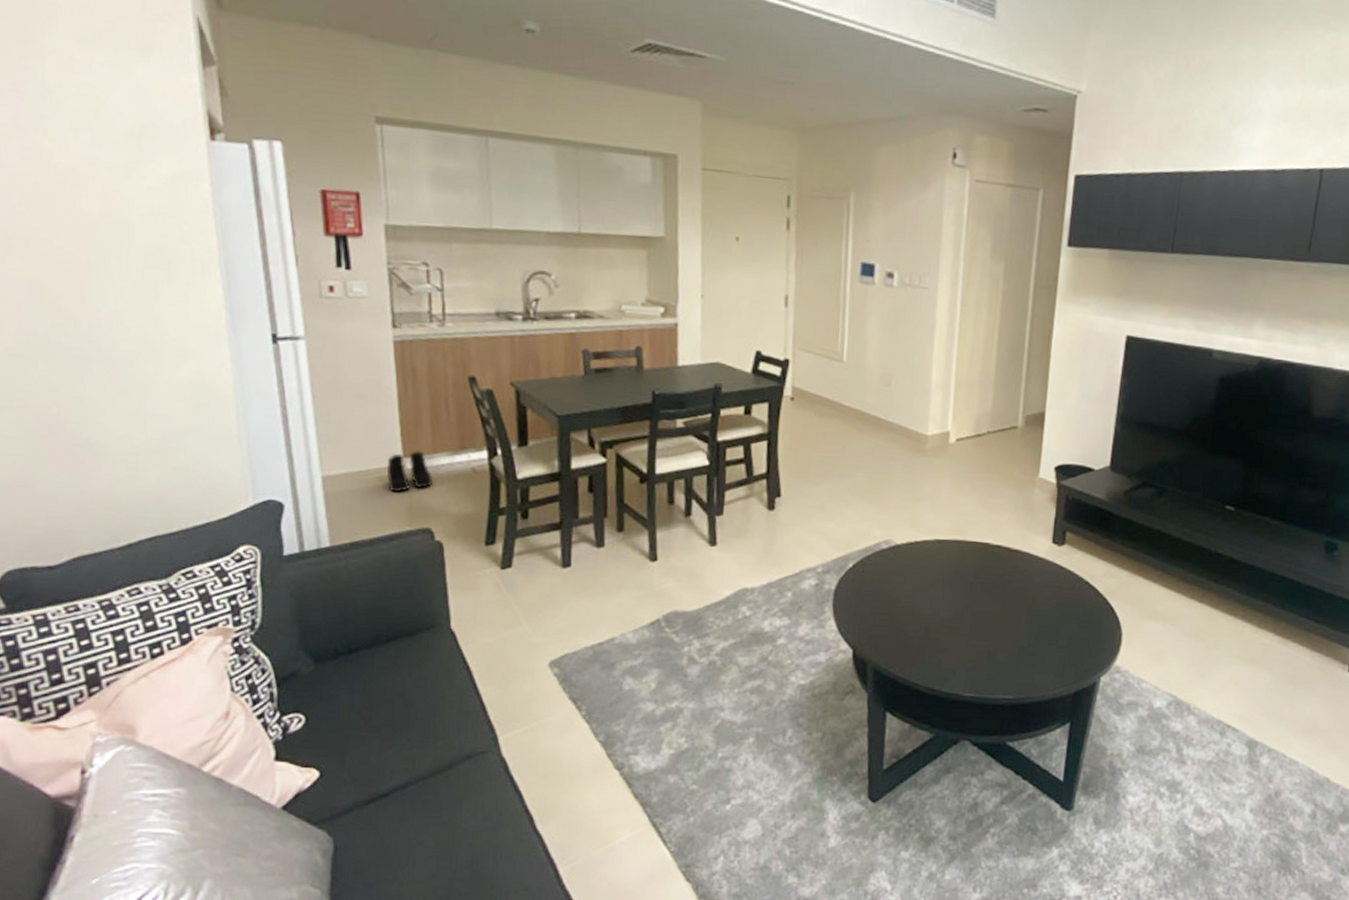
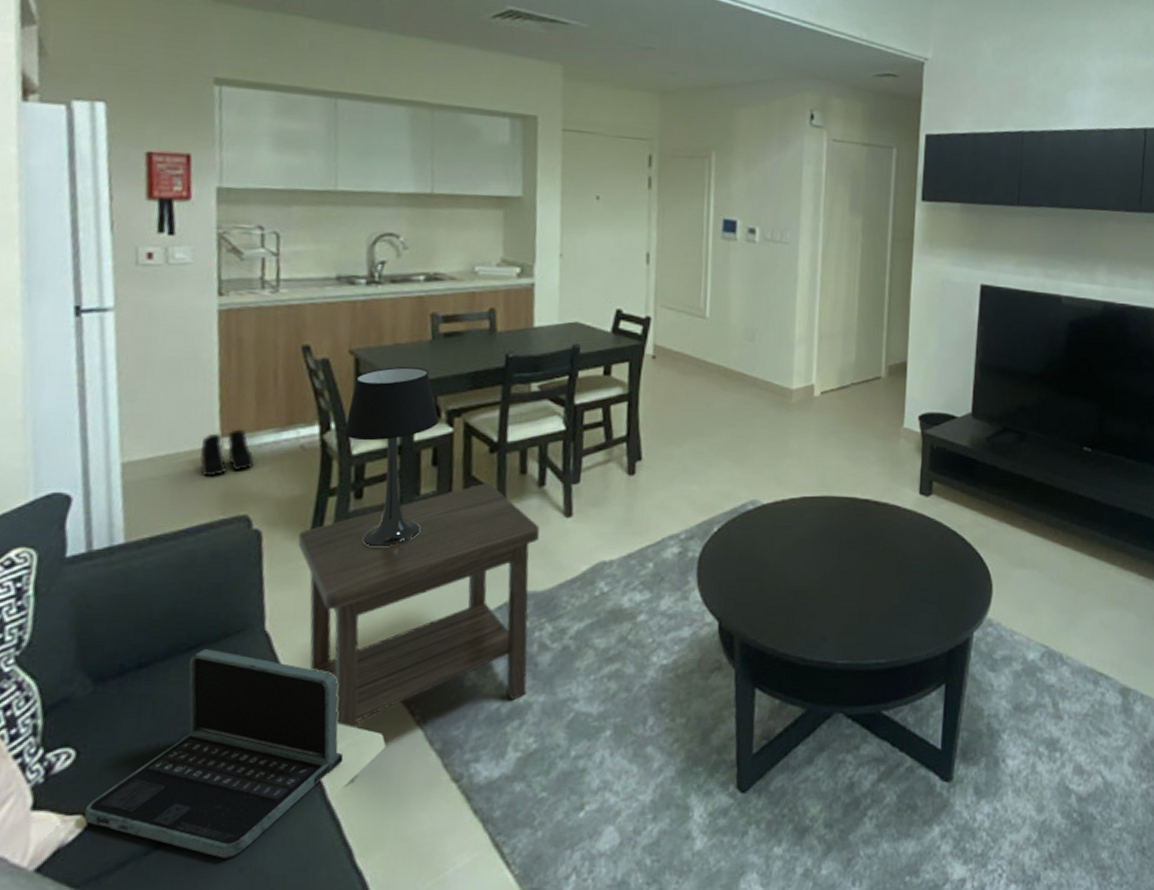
laptop: none [315,641,522,814] -> present [84,649,344,859]
side table: none [474,510,687,760] -> present [298,483,540,780]
table lamp: none [508,399,593,563] -> present [343,367,439,547]

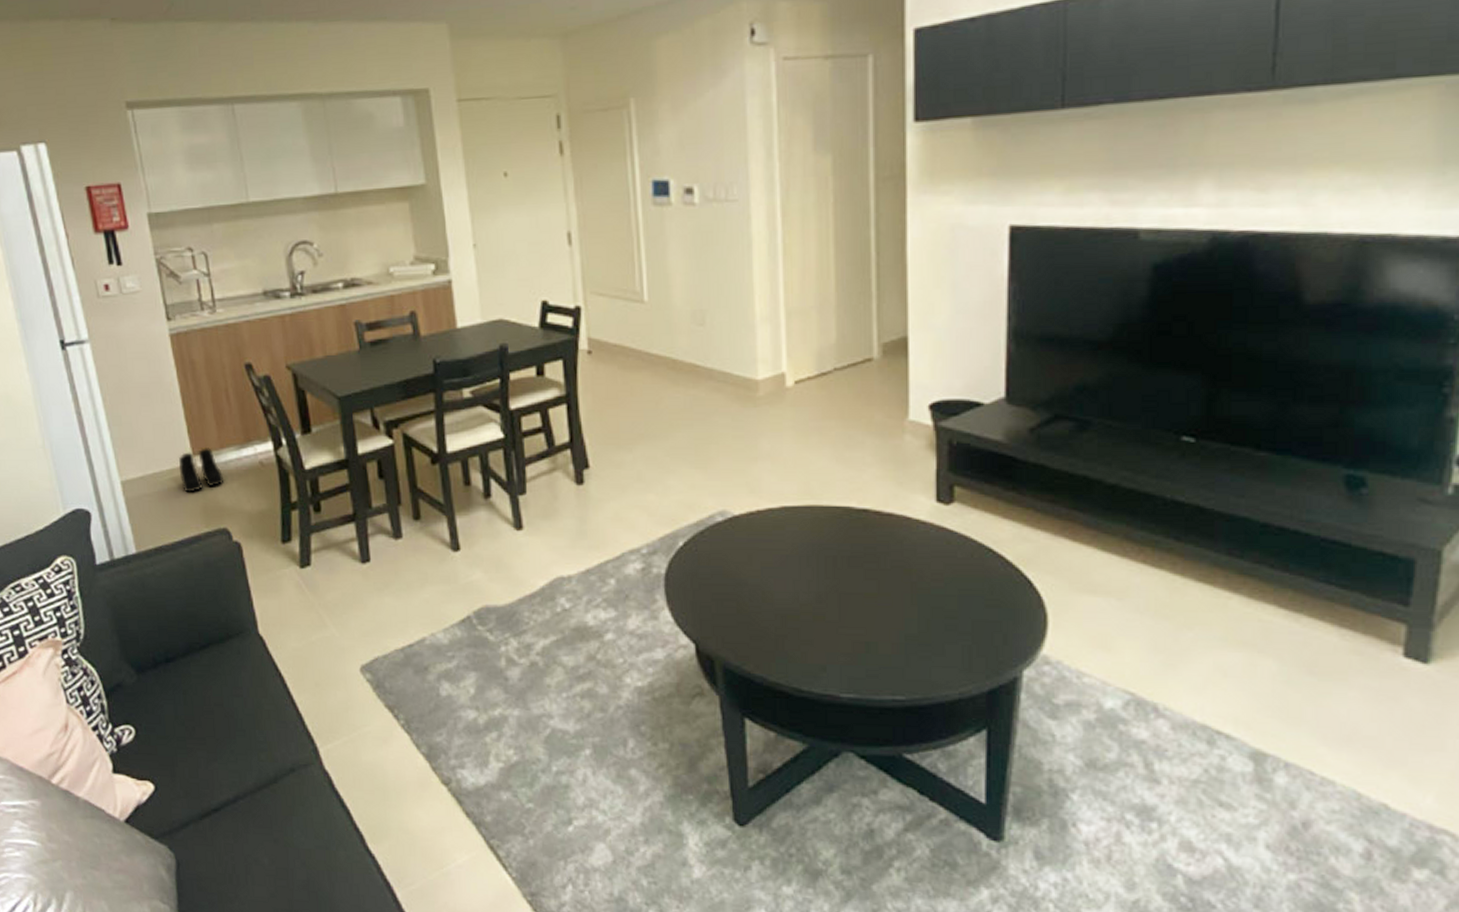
laptop: present [84,649,344,859] -> none [150,648,343,830]
side table: present [298,483,540,780] -> none [272,495,501,774]
table lamp: present [343,367,439,547] -> none [293,379,379,559]

